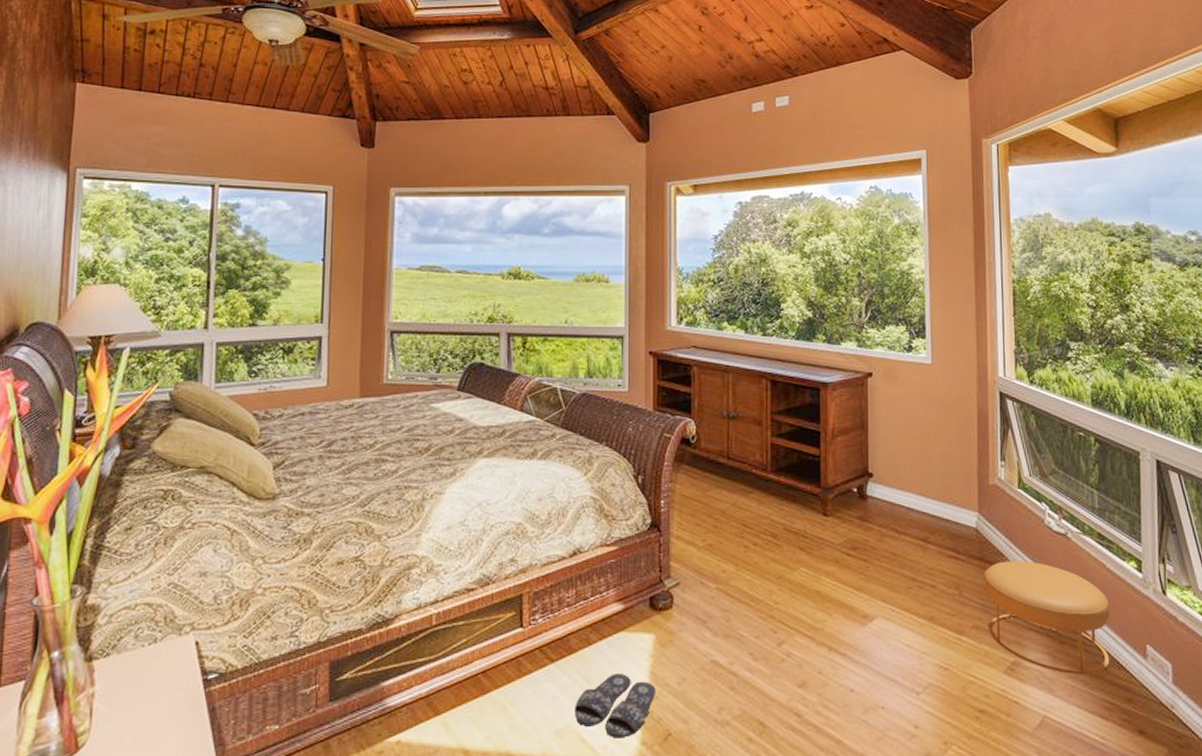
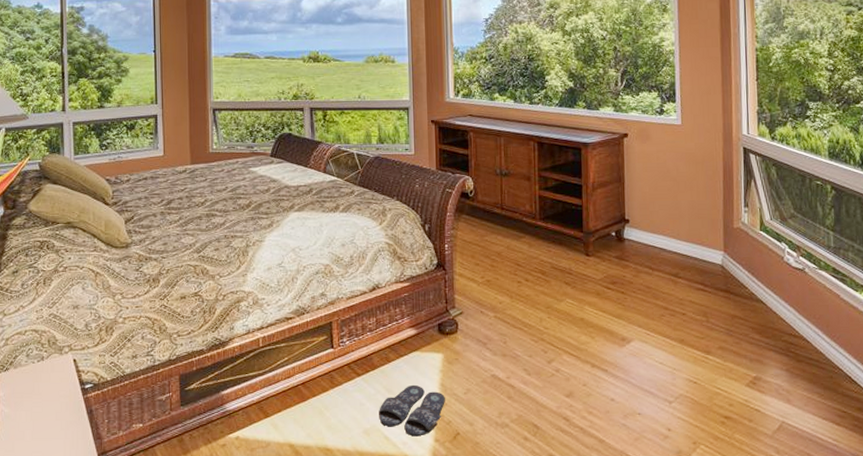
ottoman: present [984,561,1110,674] -> none [729,292,843,387]

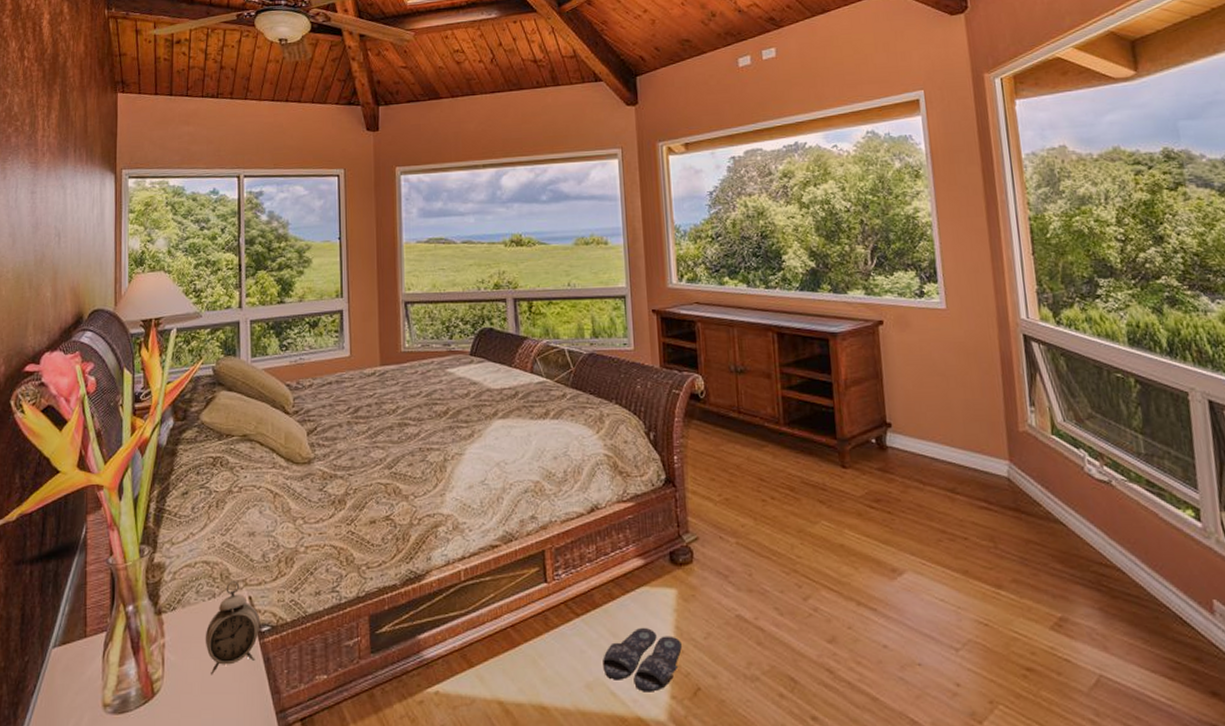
alarm clock: none [35,345,84,424] -> present [205,580,261,675]

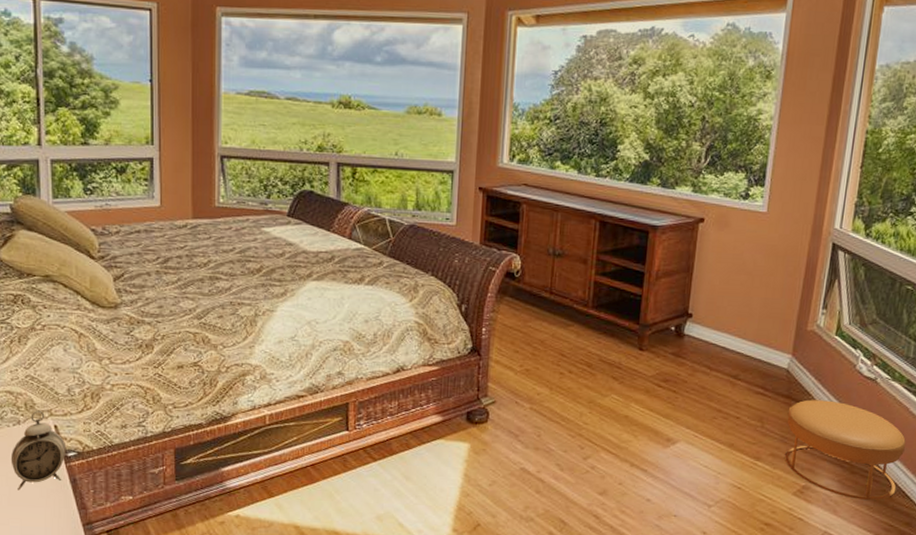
slippers: present [603,627,682,692] -> none [394,473,468,525]
ottoman: none [1020,511,1172,631] -> present [785,399,906,500]

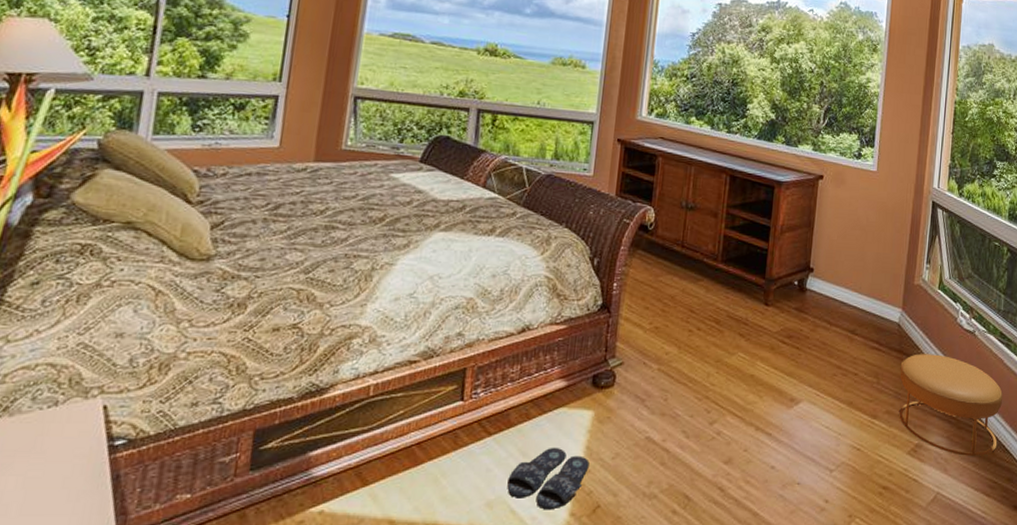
alarm clock: present [10,410,67,491] -> none [34,386,115,495]
slippers: none [394,473,468,525] -> present [507,447,589,510]

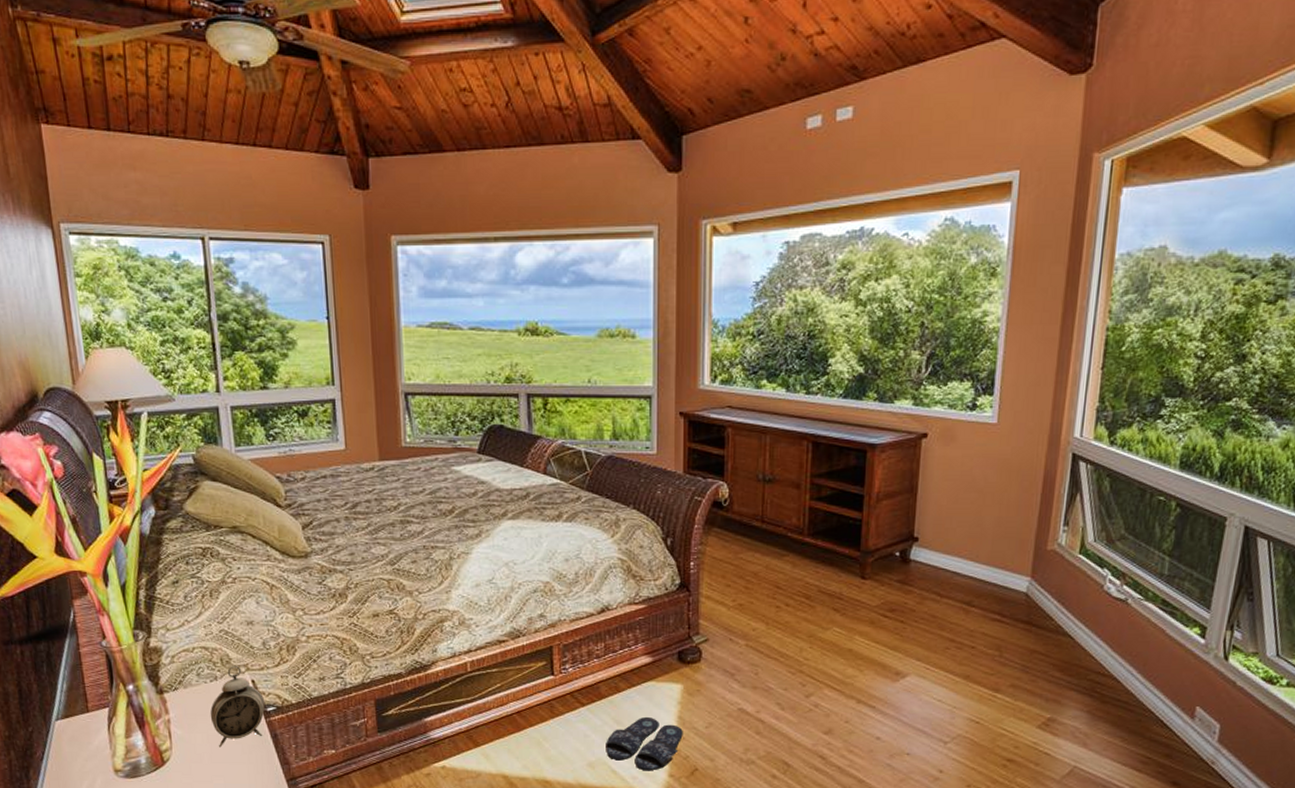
alarm clock: none [34,386,115,495] -> present [210,665,266,748]
ottoman: present [899,354,1003,456] -> none [1027,625,1163,731]

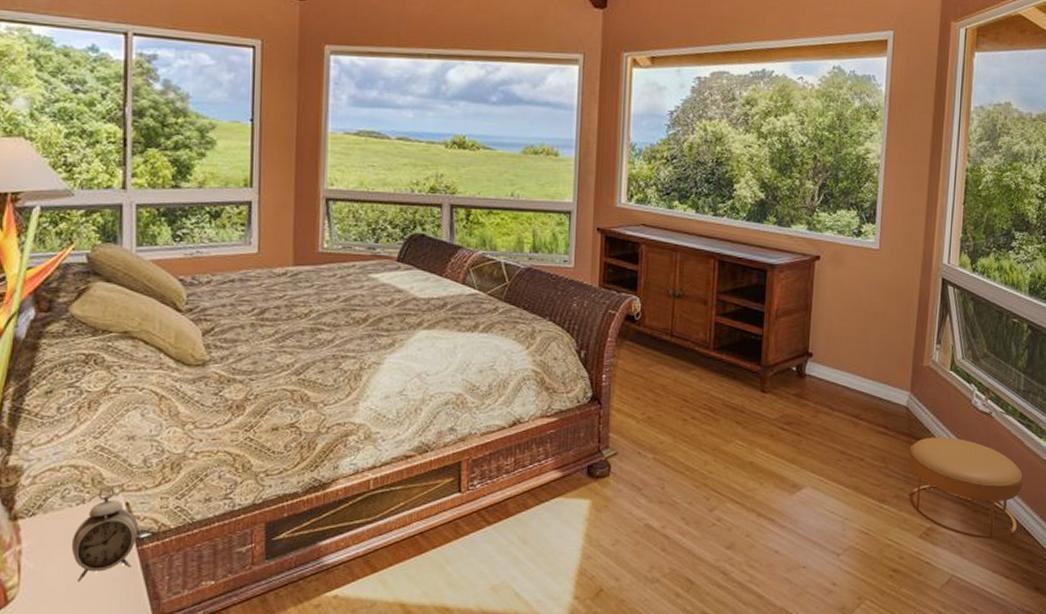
slippers: present [606,716,683,771] -> none [510,534,590,594]
ottoman: none [1027,625,1163,731] -> present [909,437,1023,539]

